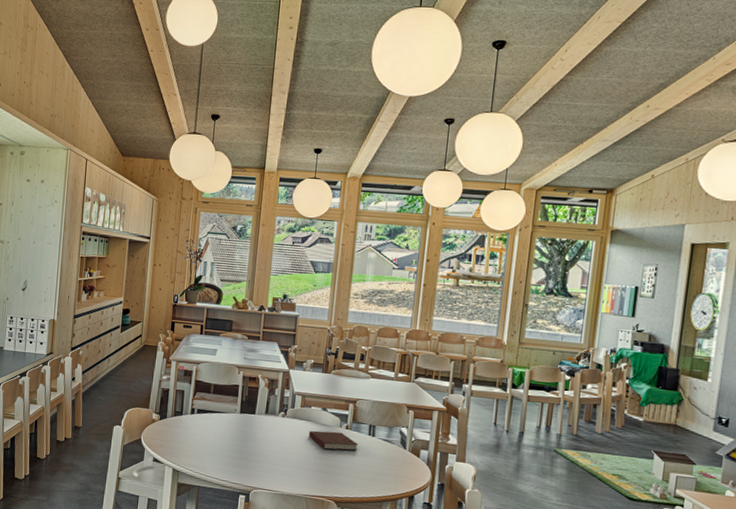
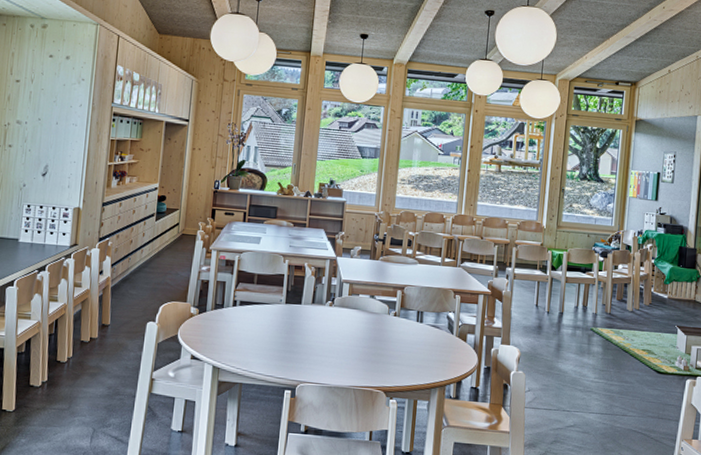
notebook: present [308,430,359,451] -> none [356,319,407,338]

